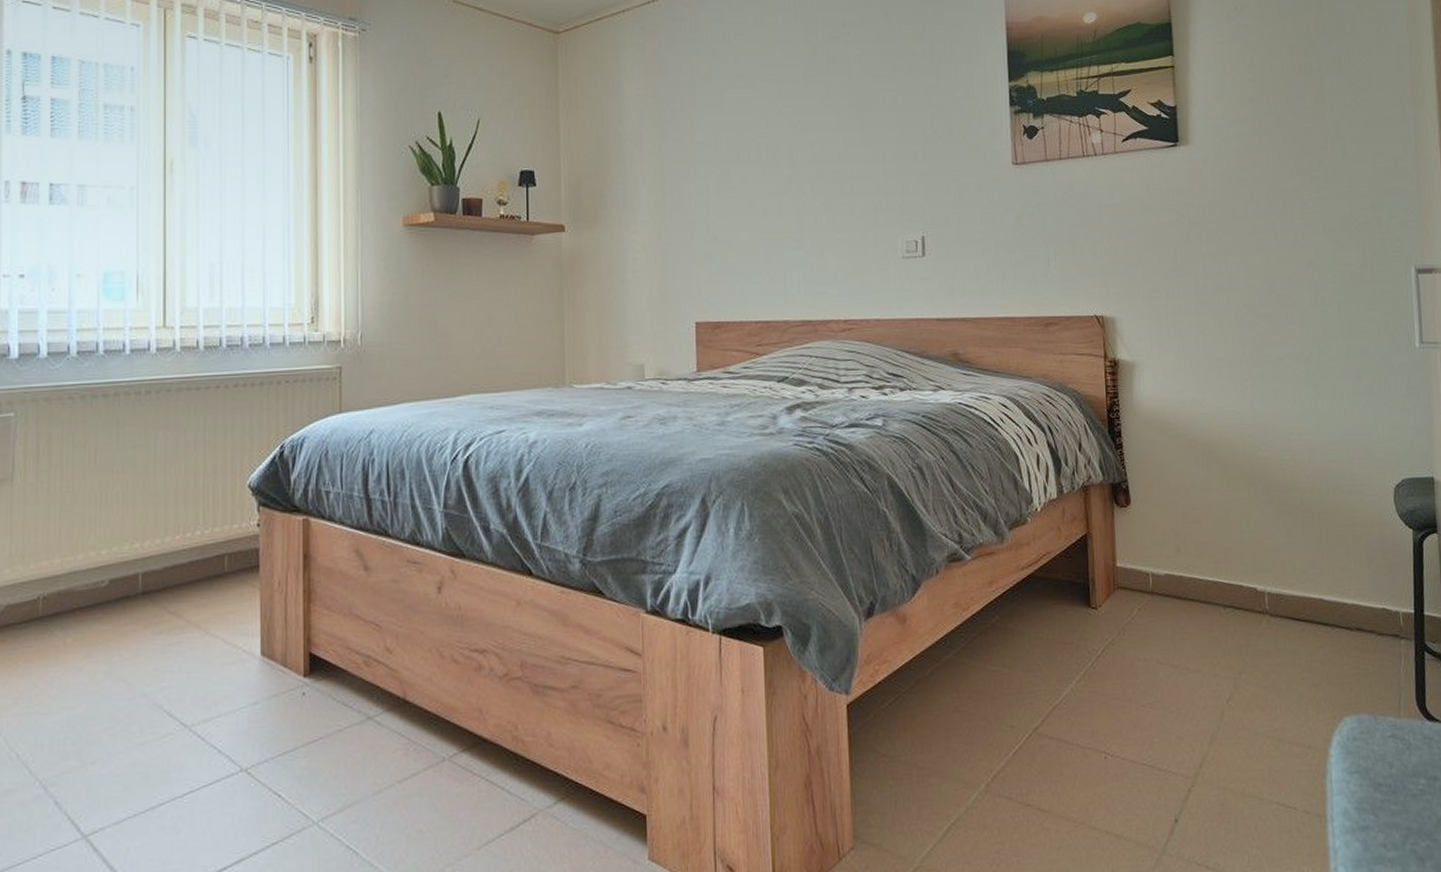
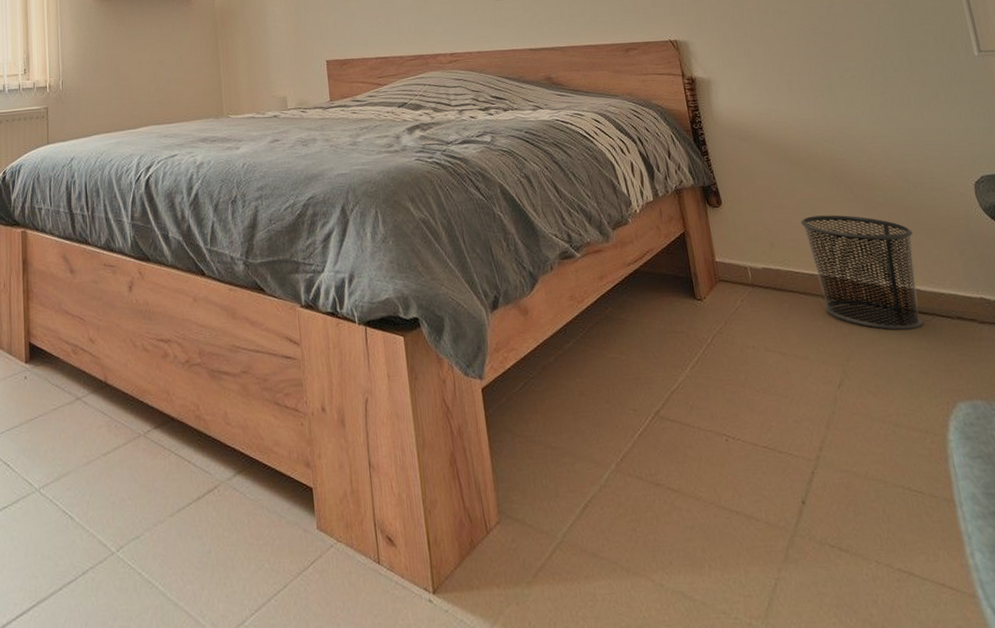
waste bin: none [1211,518,1325,642] -> present [800,215,923,330]

